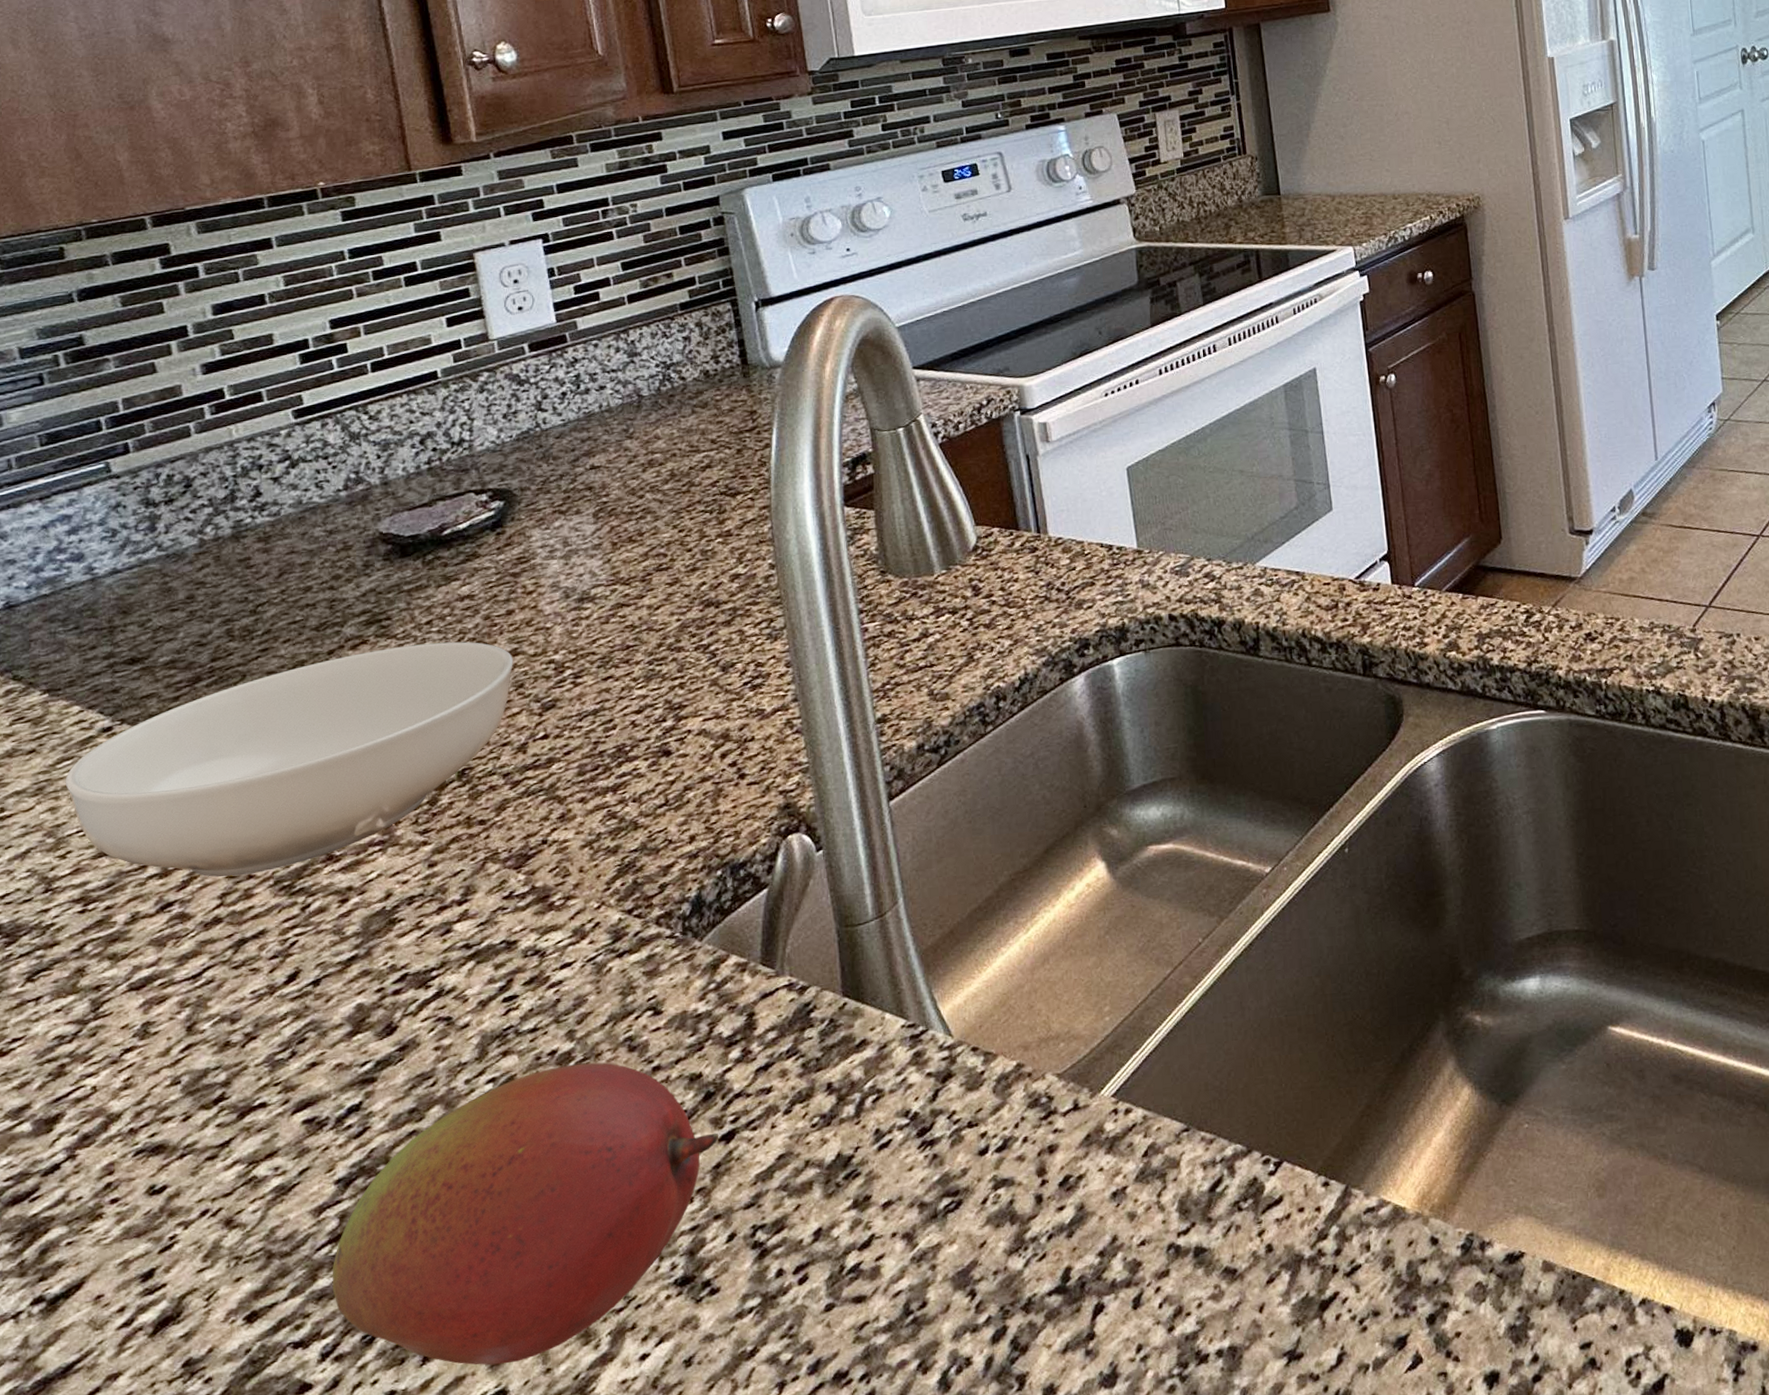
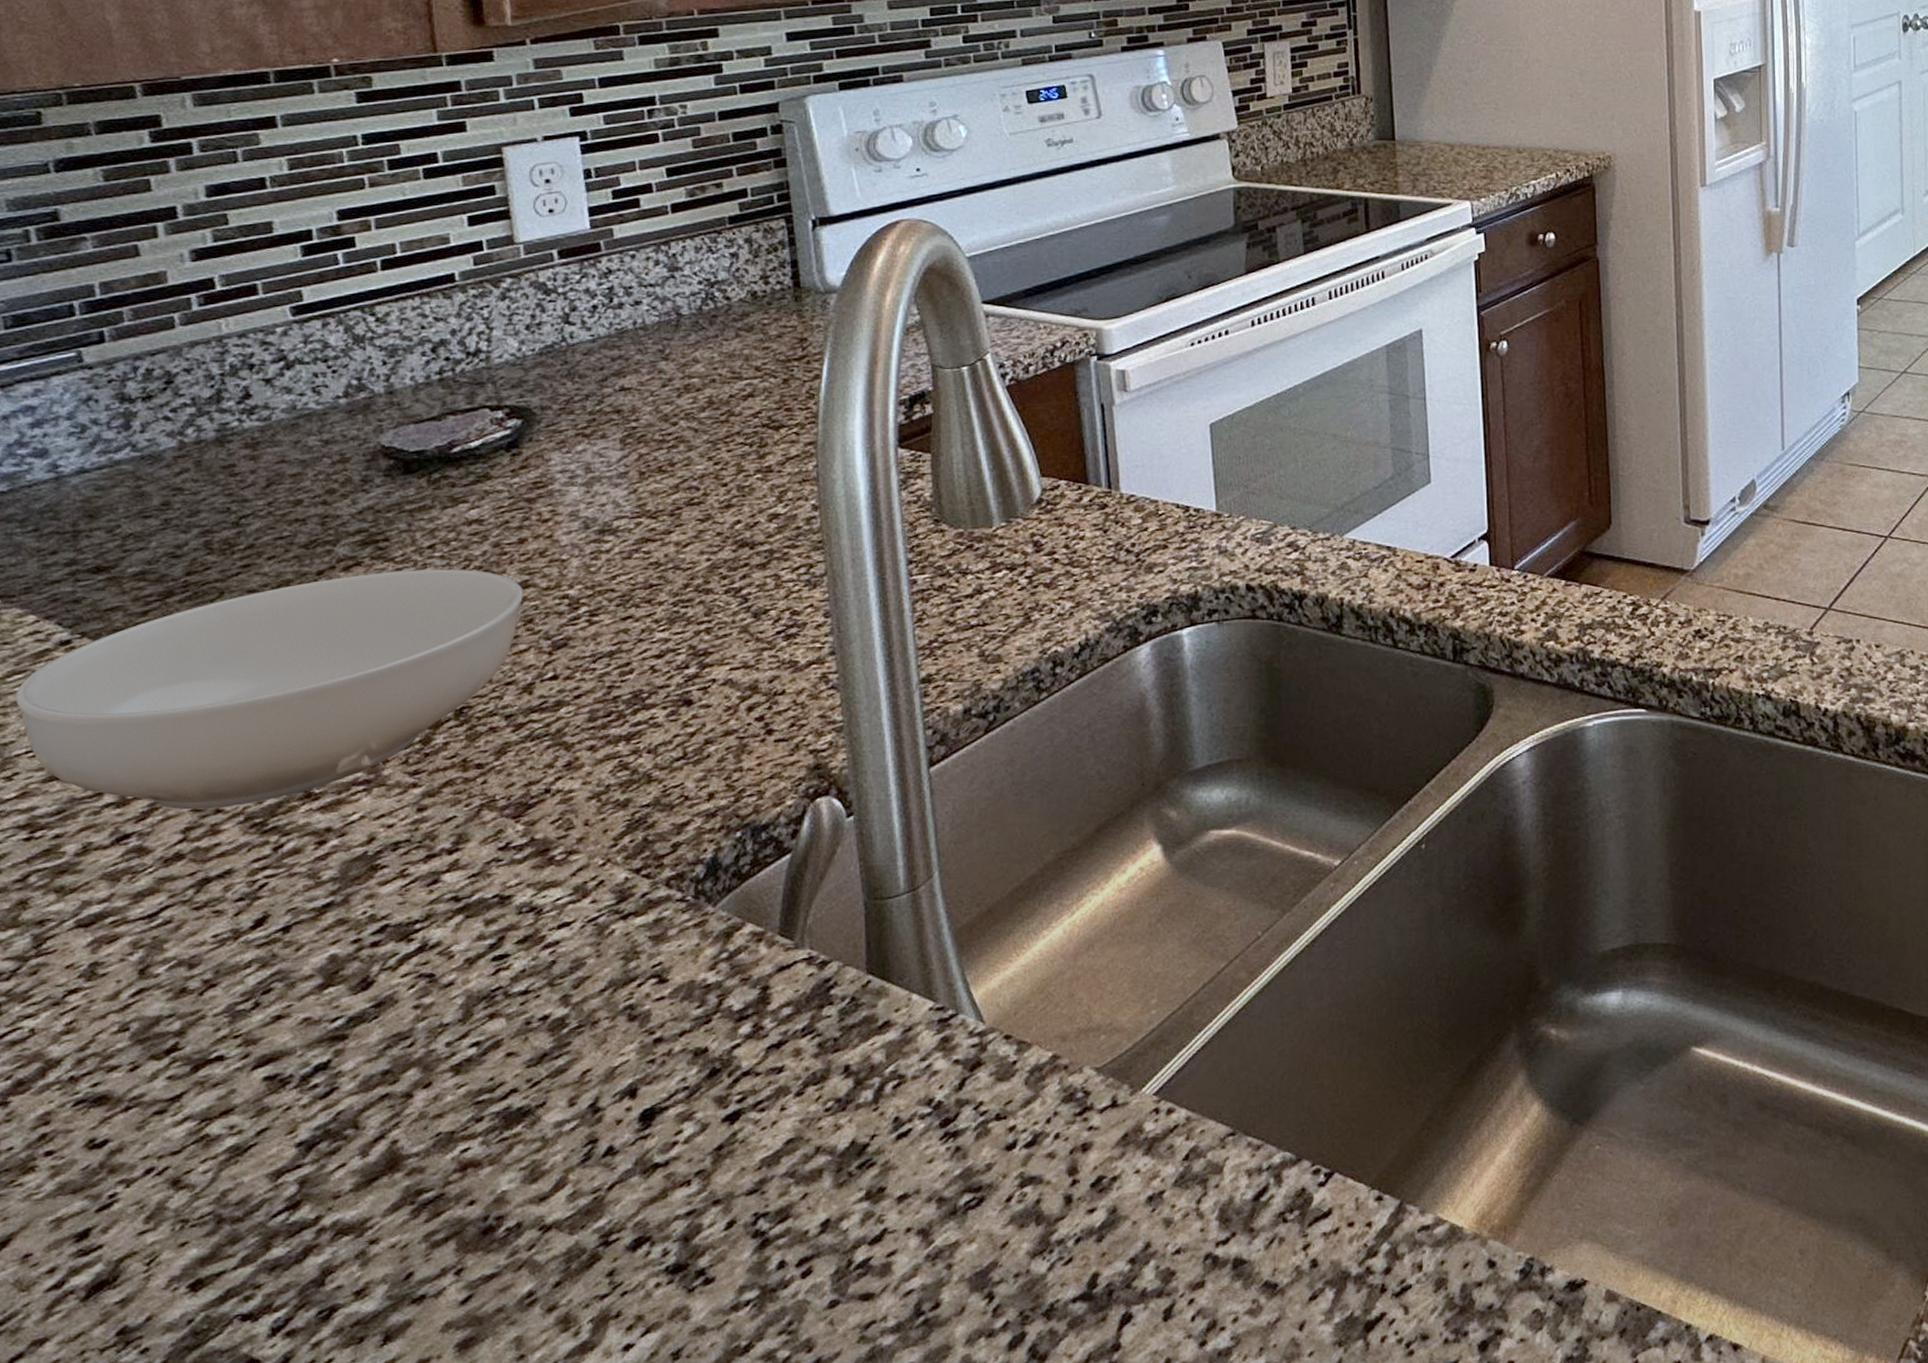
fruit: present [332,1062,719,1366] -> none [287,1030,723,1349]

